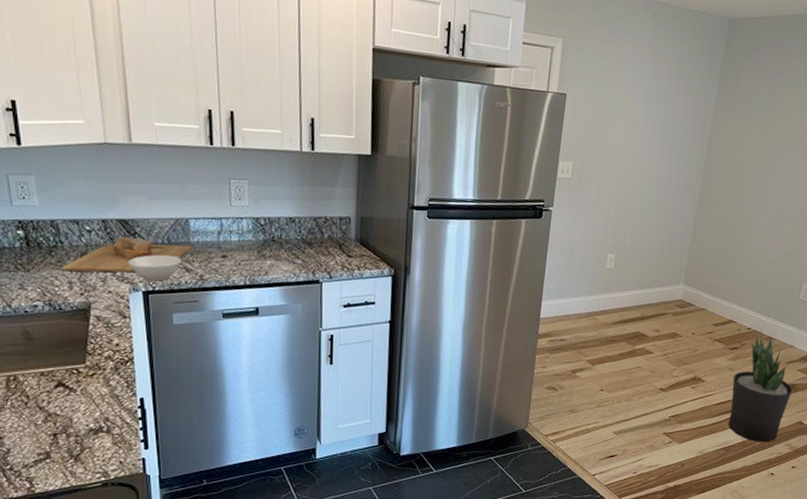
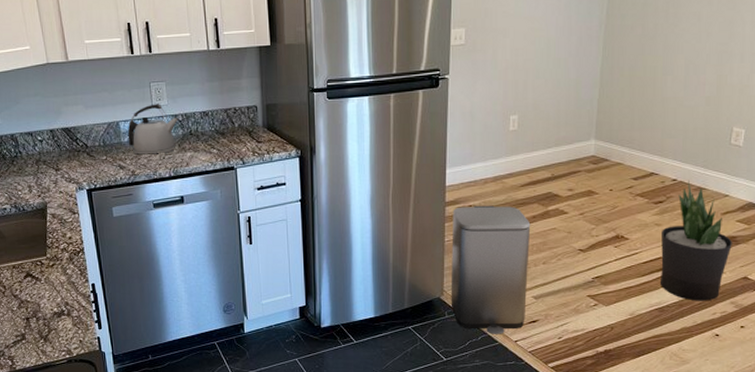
cutting board: present [63,236,192,273] -> none [23,142,123,177]
bowl: present [128,254,183,282] -> none [73,155,117,180]
kettle: none [198,203,261,259] -> present [127,104,179,155]
pedal bin: none [534,339,618,468] -> present [450,205,531,334]

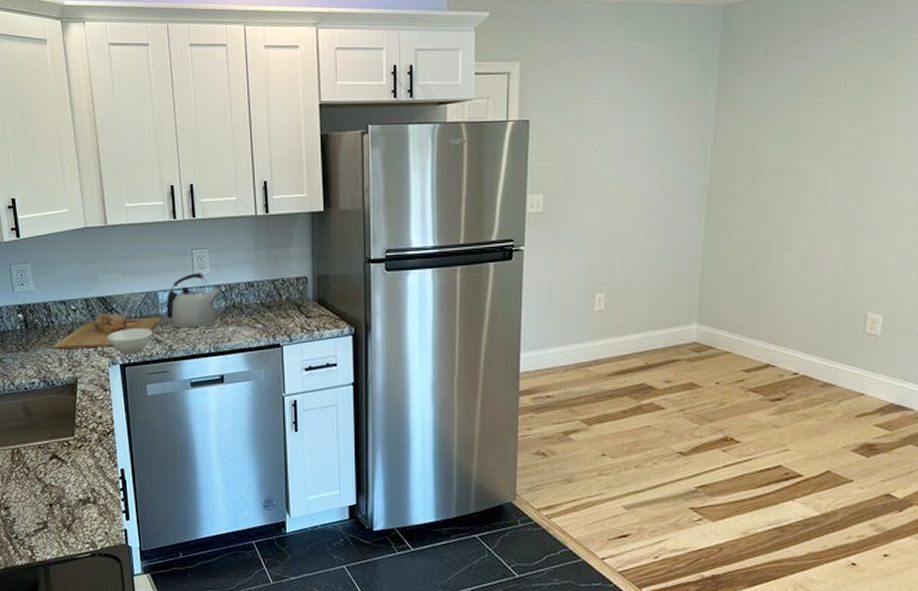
cutting board: none [23,142,123,177] -> present [54,313,161,349]
bowl: none [73,155,117,180] -> present [107,327,153,354]
pedal bin: present [450,205,531,334] -> none [524,396,620,550]
planter: present [661,180,732,301] -> none [780,374,870,522]

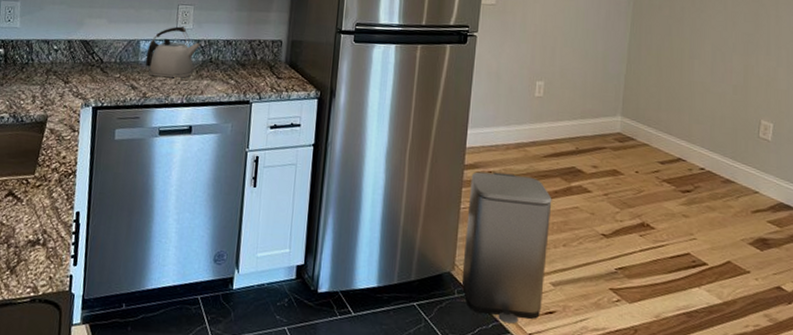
cutting board: present [54,313,161,349] -> none [29,55,139,89]
bowl: present [107,327,153,354] -> none [83,72,130,98]
pedal bin: none [524,396,620,550] -> present [462,171,552,324]

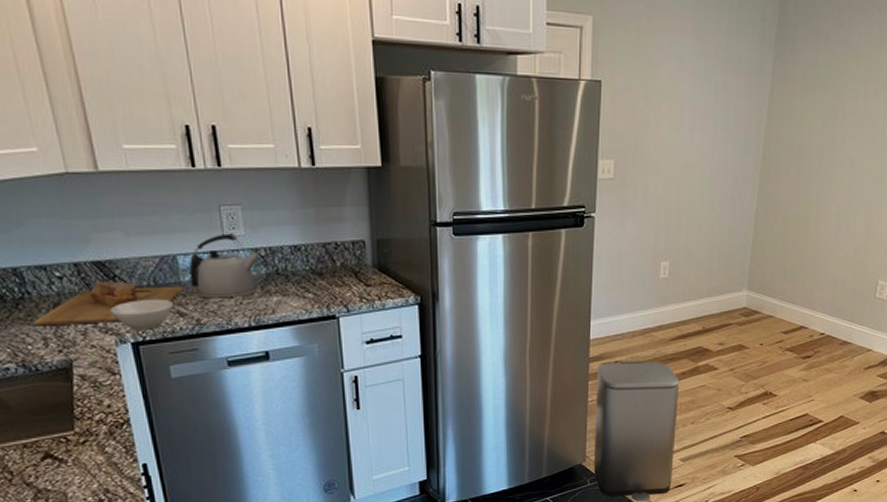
cutting board: none [29,55,139,89] -> present [34,281,184,326]
bowl: none [83,72,130,98] -> present [110,298,174,330]

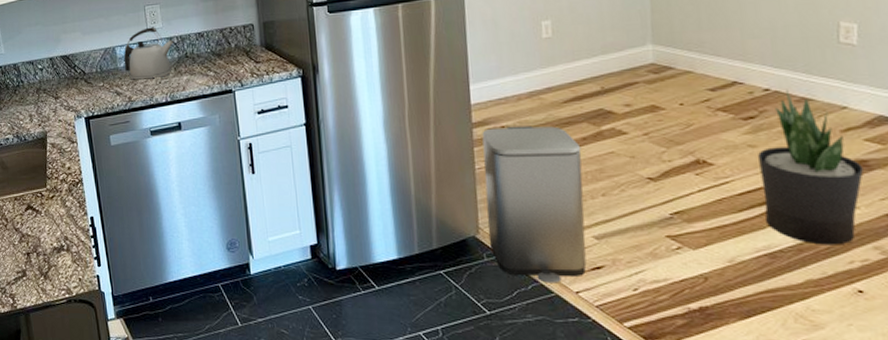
cutting board: present [34,281,184,326] -> none [24,69,120,106]
bowl: present [110,298,174,330] -> none [71,82,114,107]
planter: none [805,334,873,457] -> present [758,89,864,245]

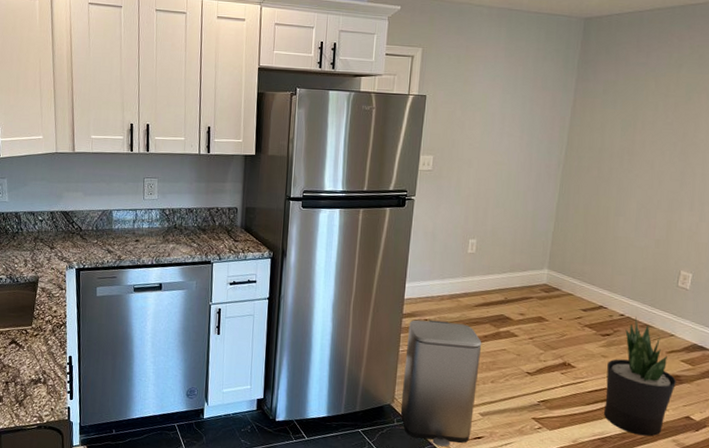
kettle: present [123,27,174,80] -> none [118,197,166,243]

